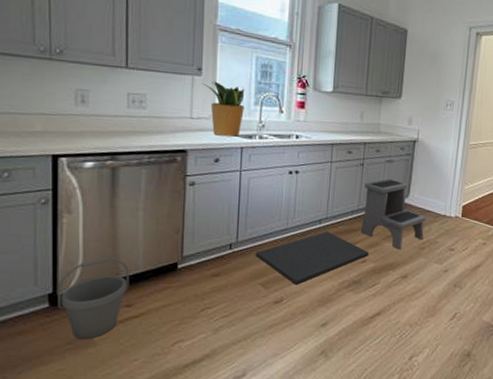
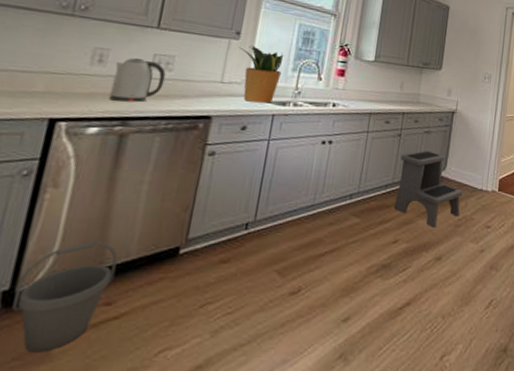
kettle: none [96,98,141,139] -> present [109,58,166,103]
door mat: present [255,232,369,285] -> none [274,208,402,271]

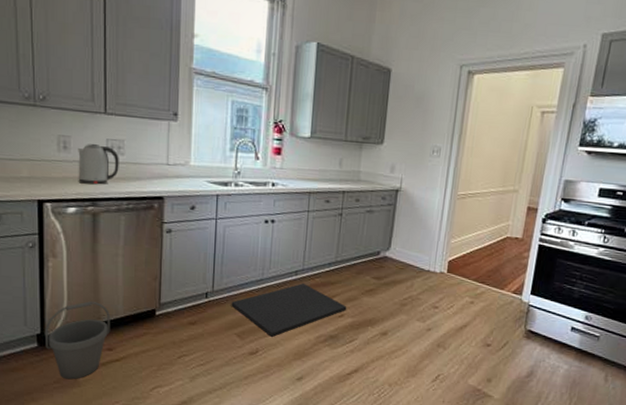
potted plant: present [238,45,284,103] -> none [178,126,221,184]
door mat: none [274,208,402,271] -> present [231,283,347,337]
step stool: present [394,150,463,228] -> none [339,230,409,305]

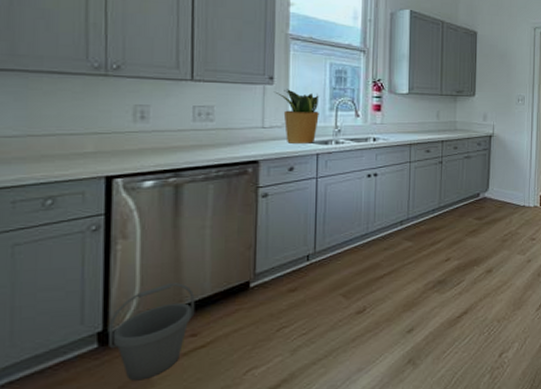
kettle: present [78,144,119,185] -> none [158,112,208,154]
potted plant: none [178,126,221,184] -> present [274,89,319,145]
door mat: present [231,283,347,337] -> none [335,233,453,291]

